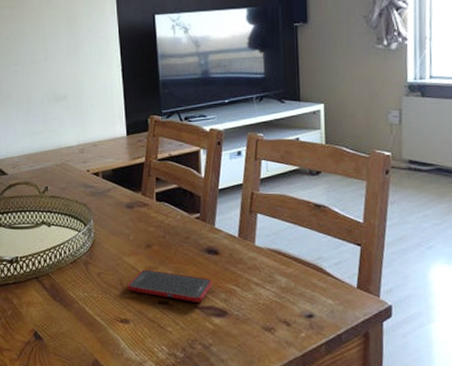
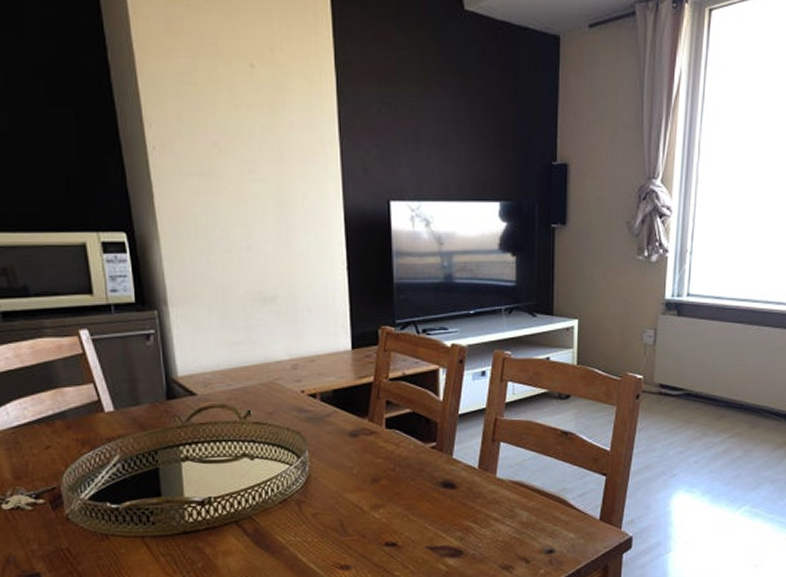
cell phone: present [128,269,213,302] -> none [349,507,448,543]

